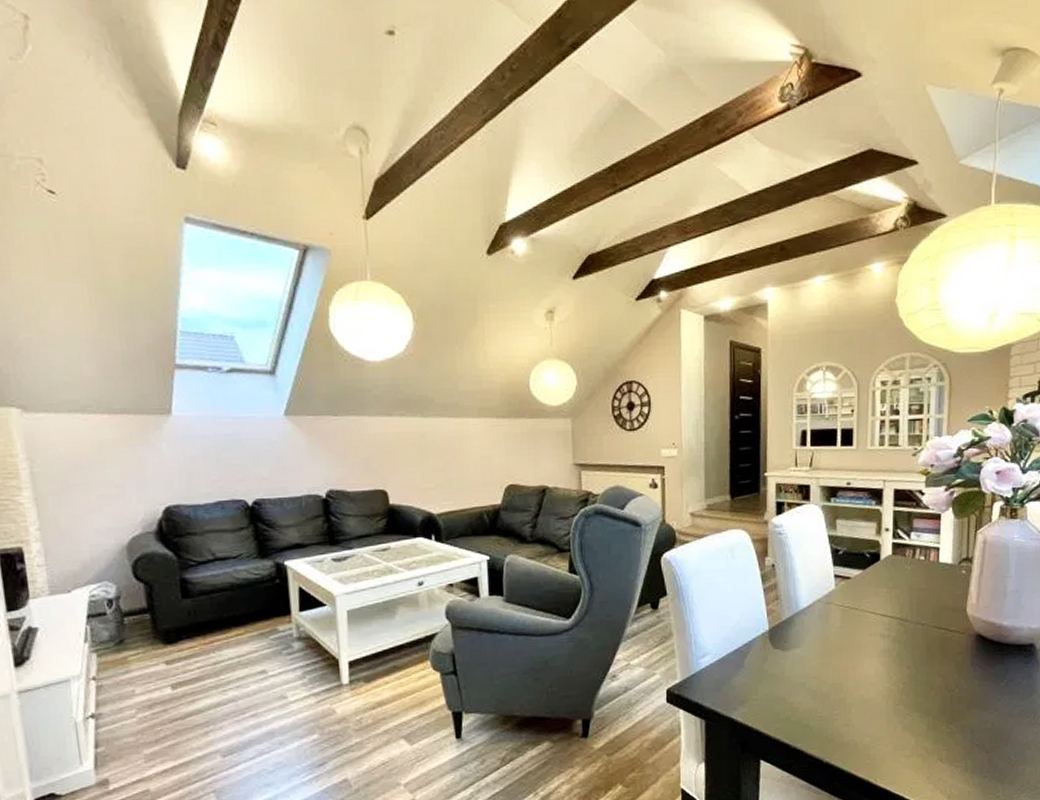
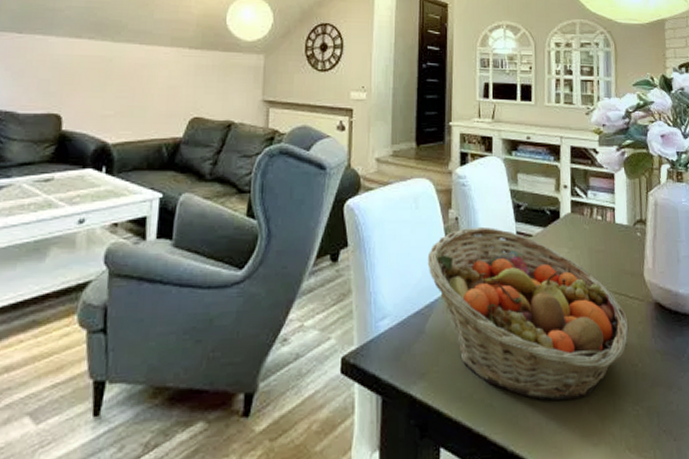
fruit basket: none [744,571,947,722] -> present [427,226,629,401]

